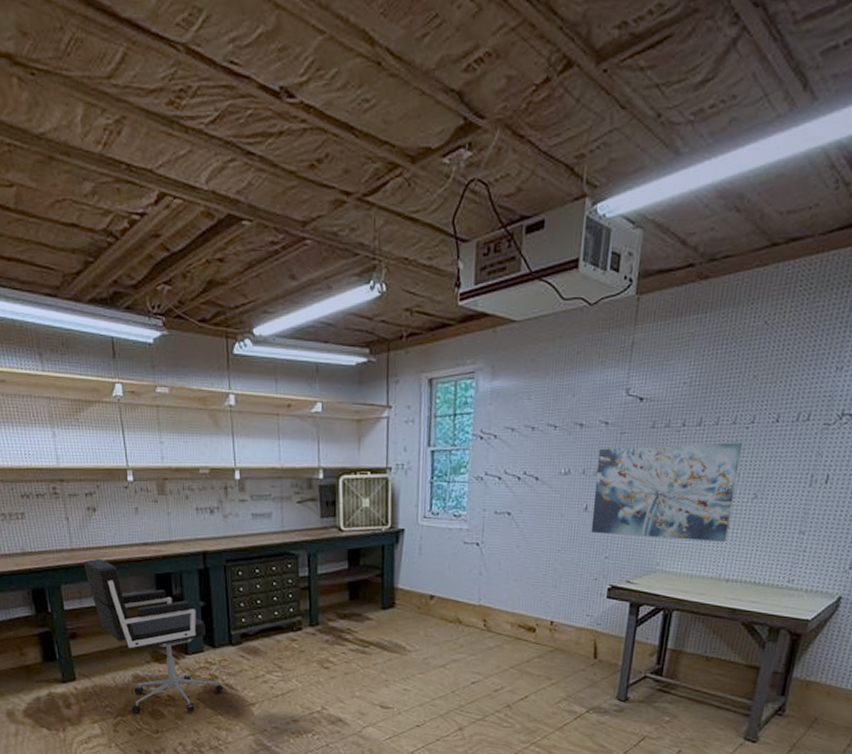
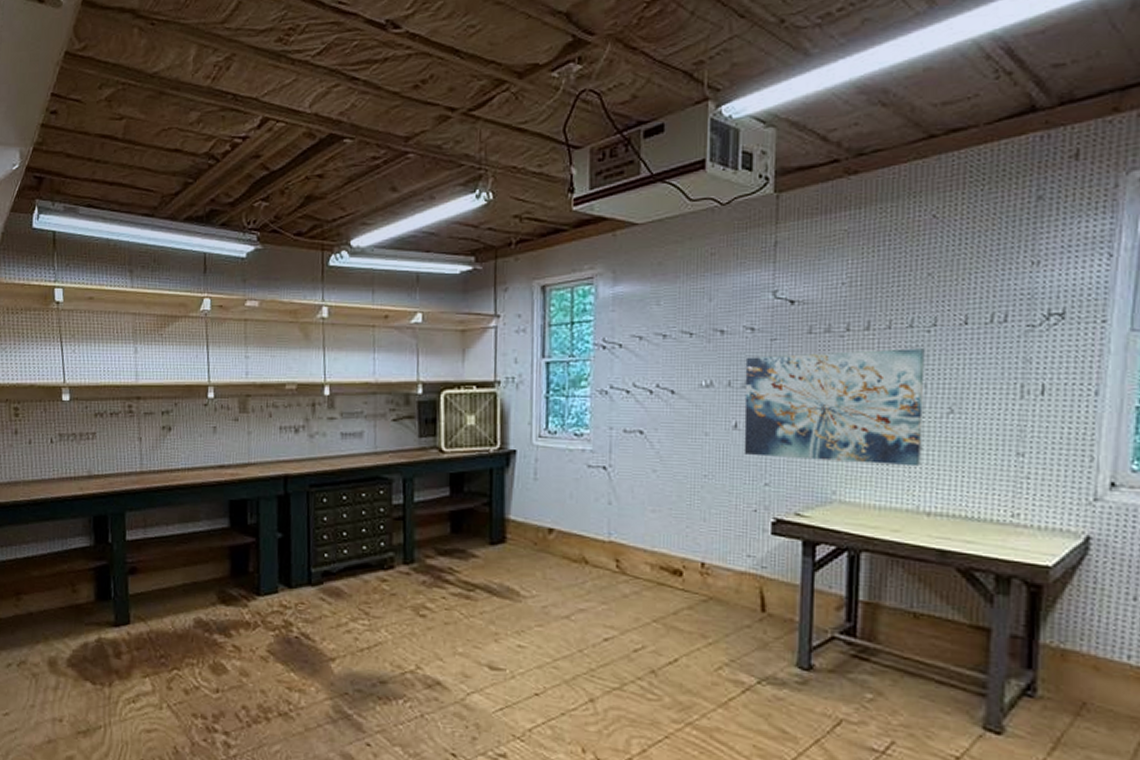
office chair: present [83,558,223,713] -> none [152,482,299,668]

